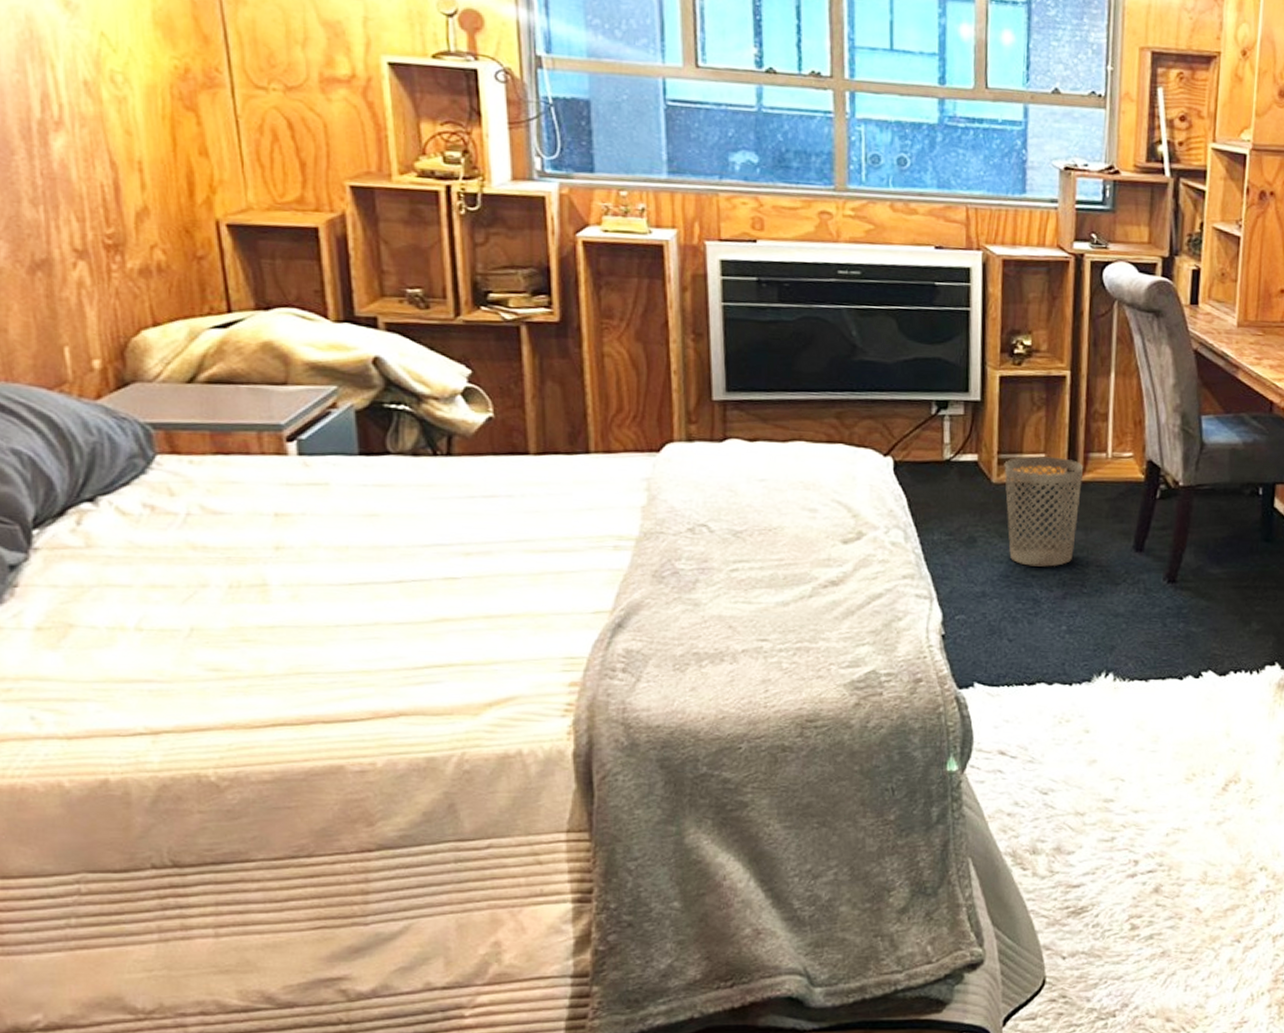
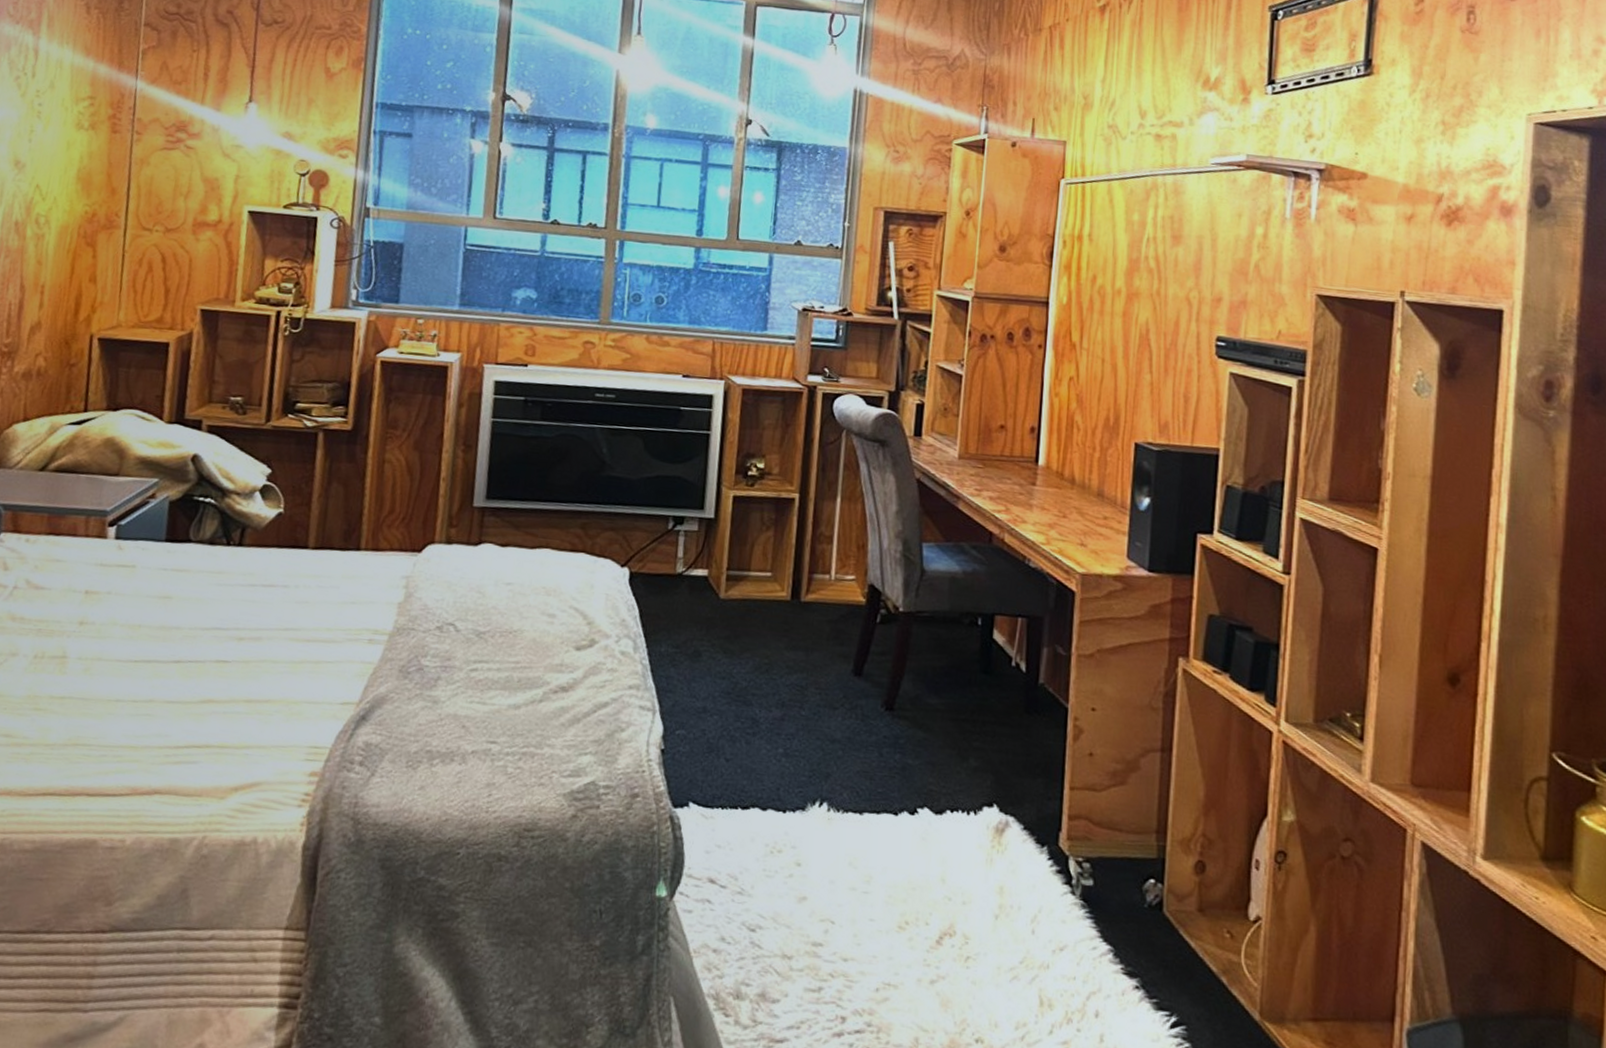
wastebasket: present [1004,456,1084,567] -> none [731,574,808,686]

